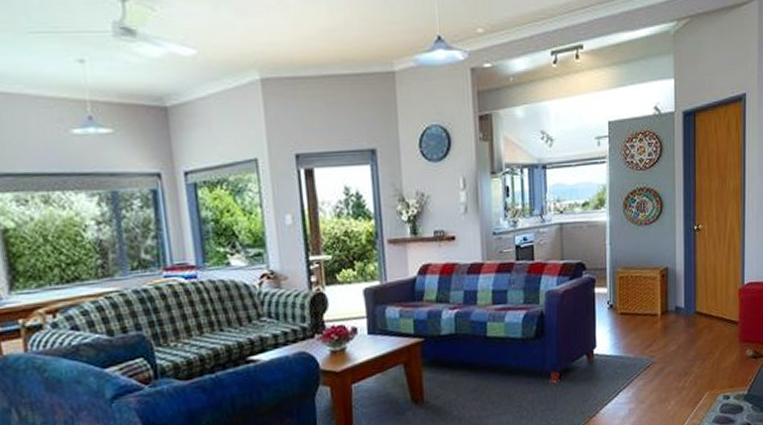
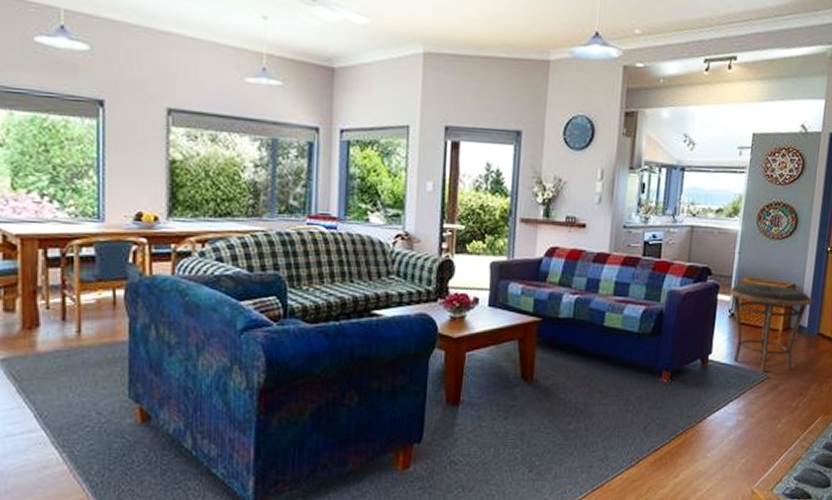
side table: none [606,270,686,358] -> present [729,283,812,372]

